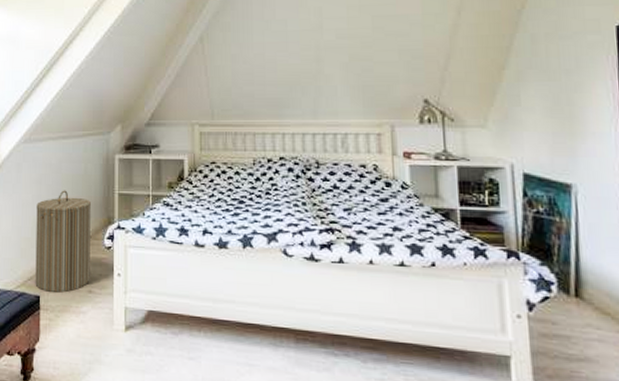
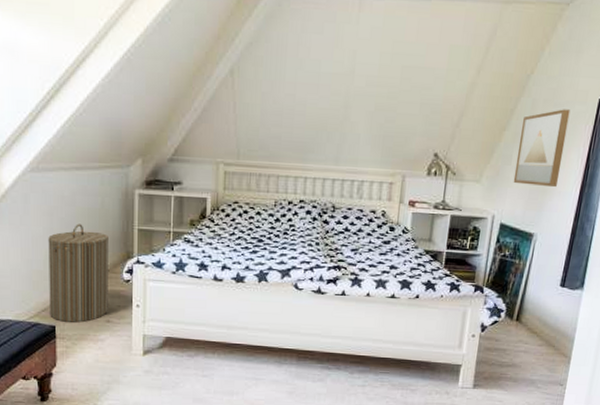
wall art: none [524,41,588,129] -> present [513,109,571,188]

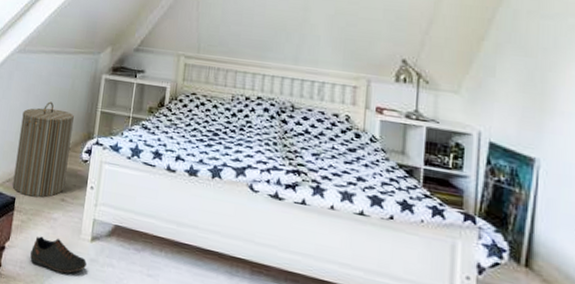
shoe: none [81,358,141,389] -> present [30,236,87,274]
wall art: present [513,109,571,188] -> none [500,21,563,106]

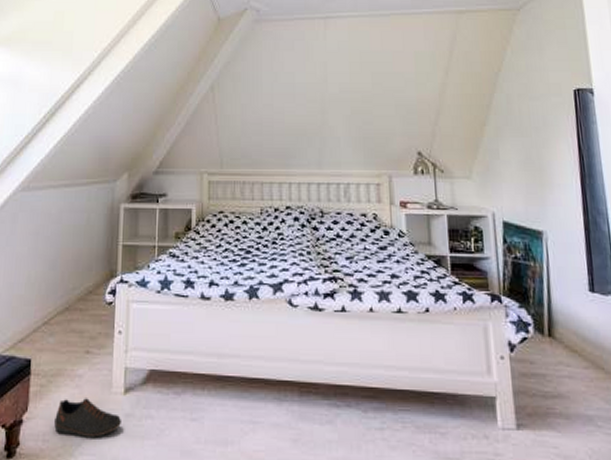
laundry hamper: present [12,101,74,198] -> none [26,242,92,355]

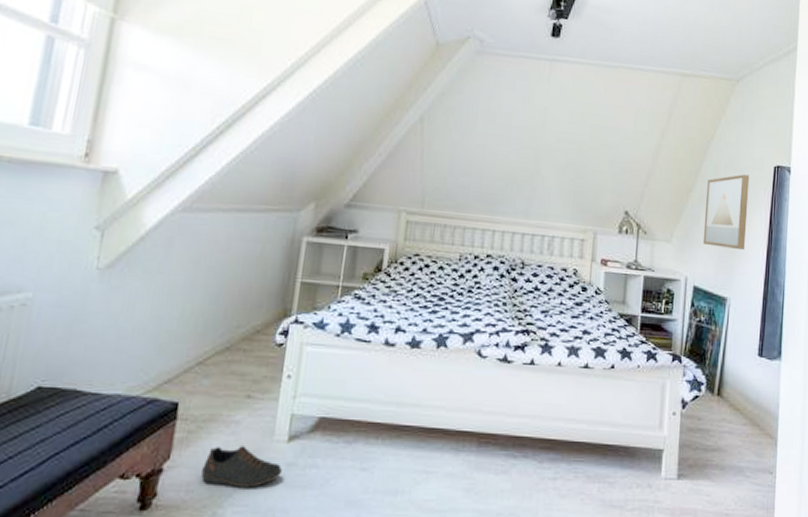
wall art: none [502,102,554,180] -> present [702,174,750,250]

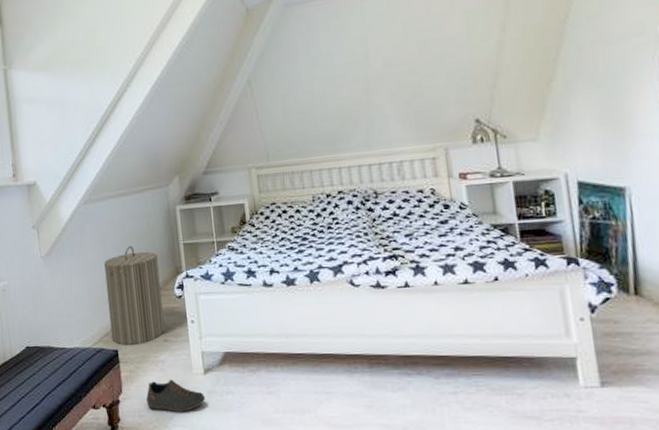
laundry hamper: none [173,274,264,399] -> present [104,246,165,345]
wall art: present [702,174,750,250] -> none [571,44,638,135]

